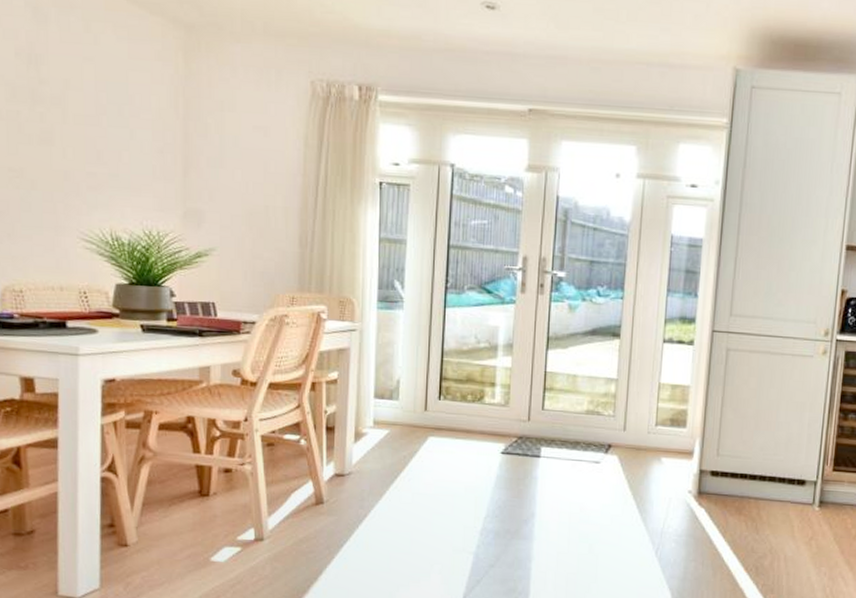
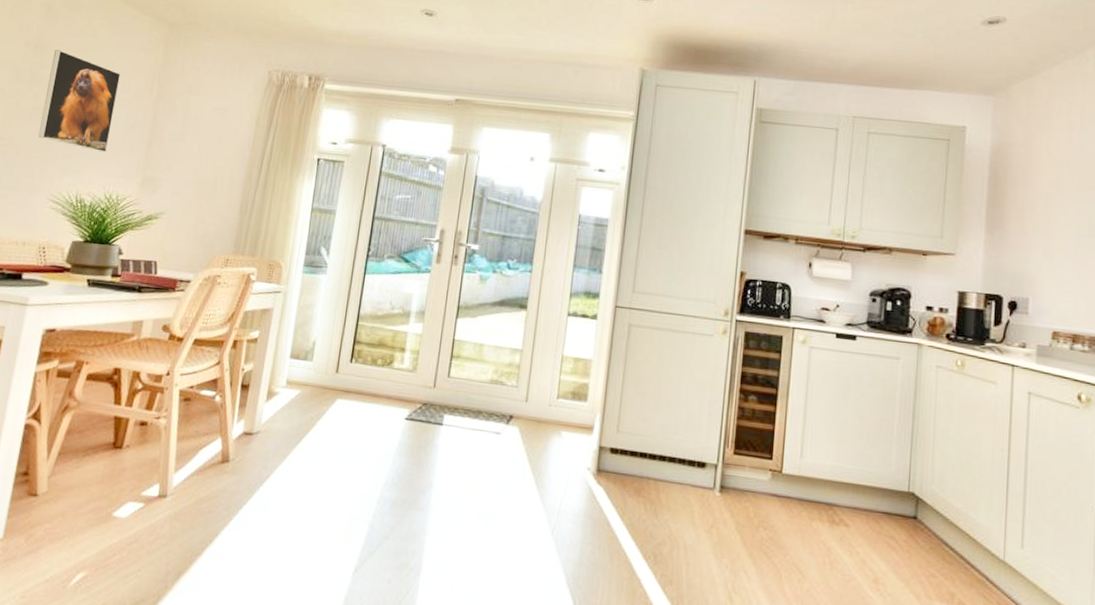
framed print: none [52,60,138,183] -> present [37,49,121,153]

